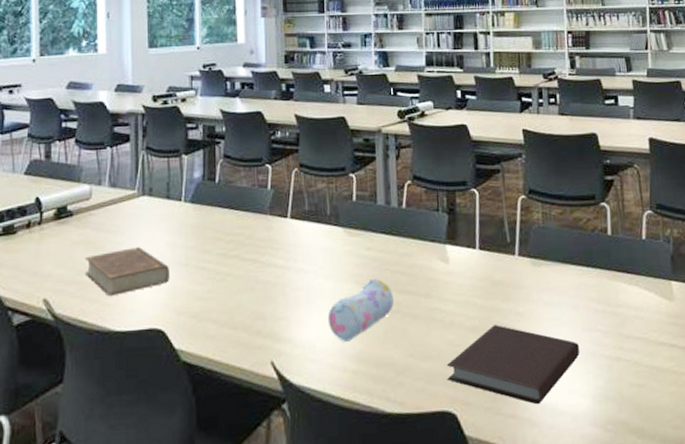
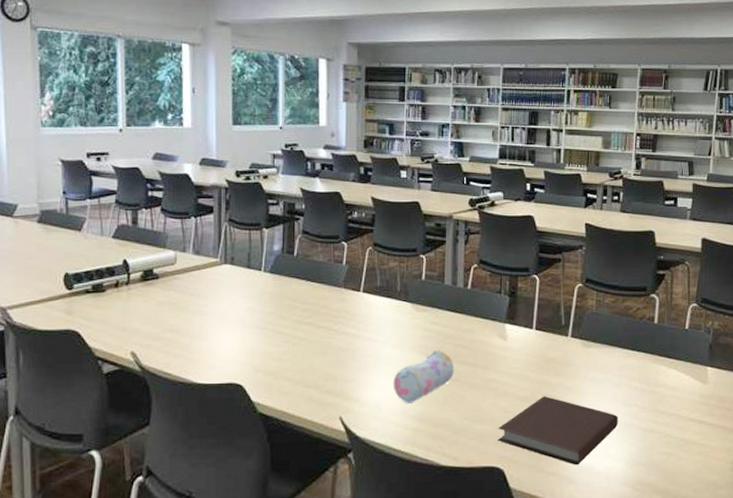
book: present [84,246,170,297] -> none [169,309,249,353]

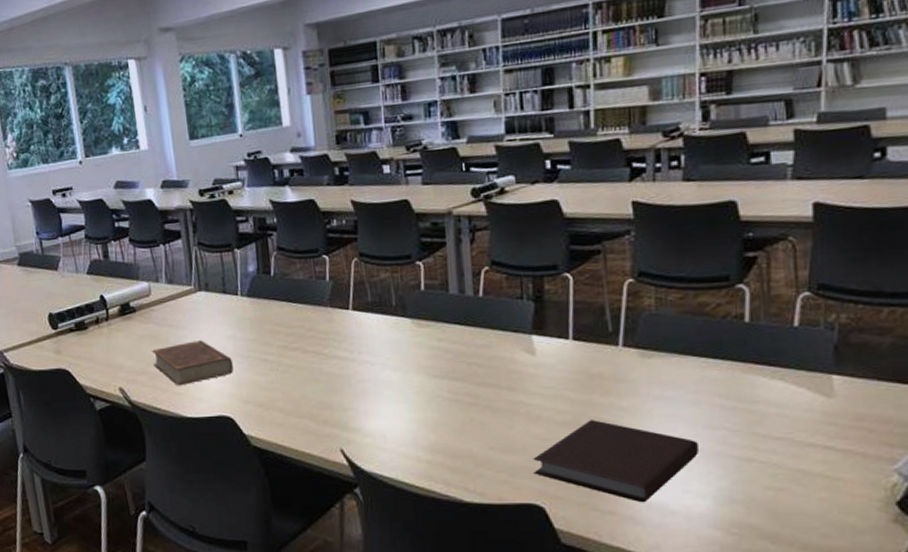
book: none [169,309,249,353] -> present [151,339,234,386]
pencil case: present [393,350,454,403] -> none [397,370,471,433]

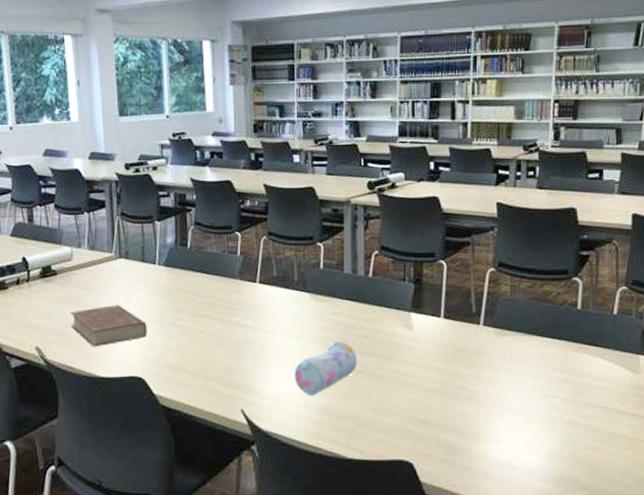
pencil case: none [397,370,471,433] -> present [294,341,357,396]
notebook: present [533,420,698,503] -> none [406,388,537,460]

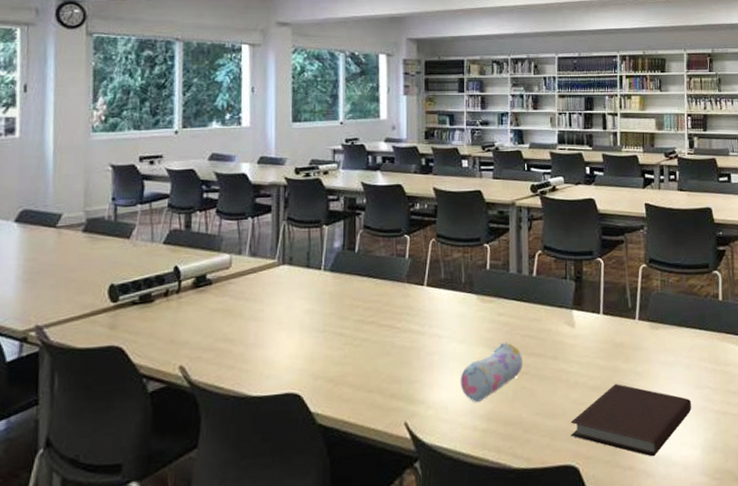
book: present [69,304,147,347] -> none [222,313,308,363]
notebook: none [406,388,537,460] -> present [570,384,691,457]

